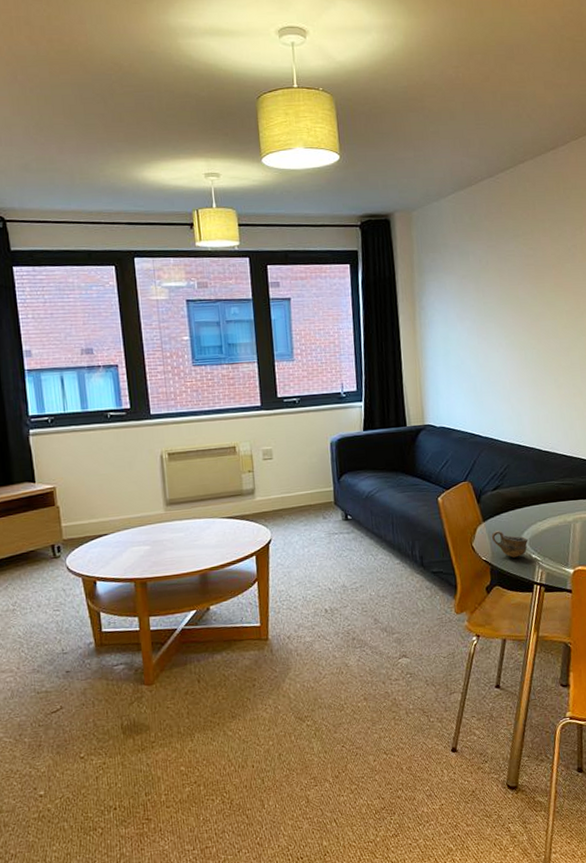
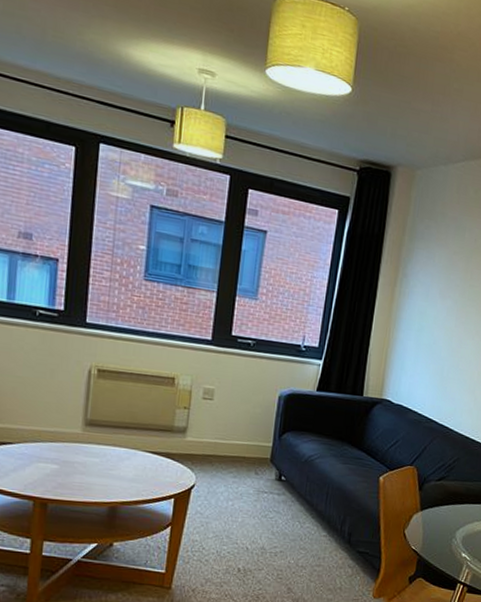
cup: present [491,530,528,558] -> none [425,521,462,553]

